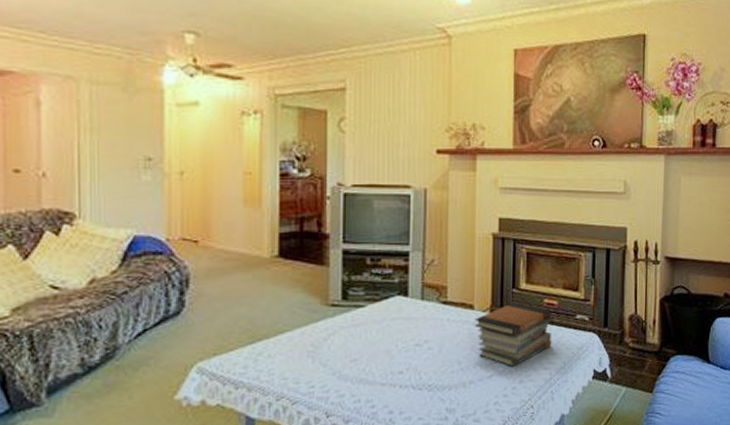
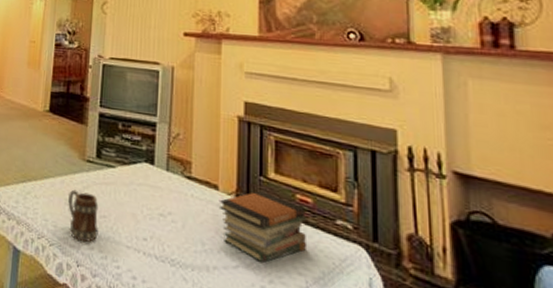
mug: none [311,339,349,392] -> present [68,189,99,243]

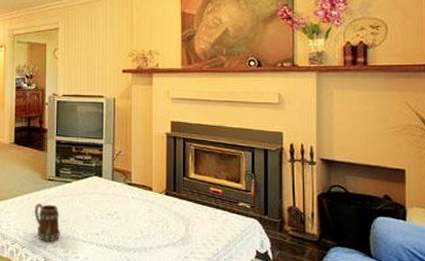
book stack: present [218,191,308,262] -> none [153,188,218,240]

